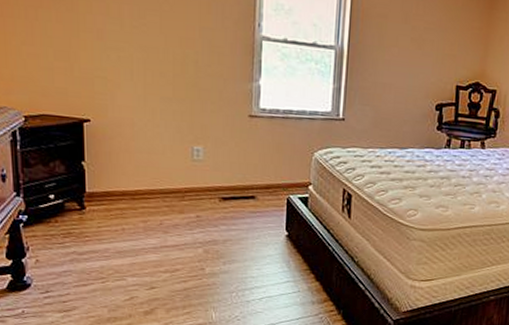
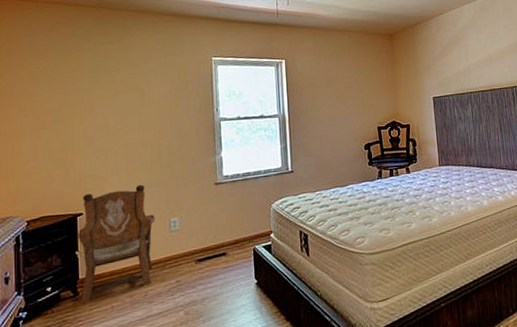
armchair: none [84,98,175,219] -> present [78,184,155,303]

